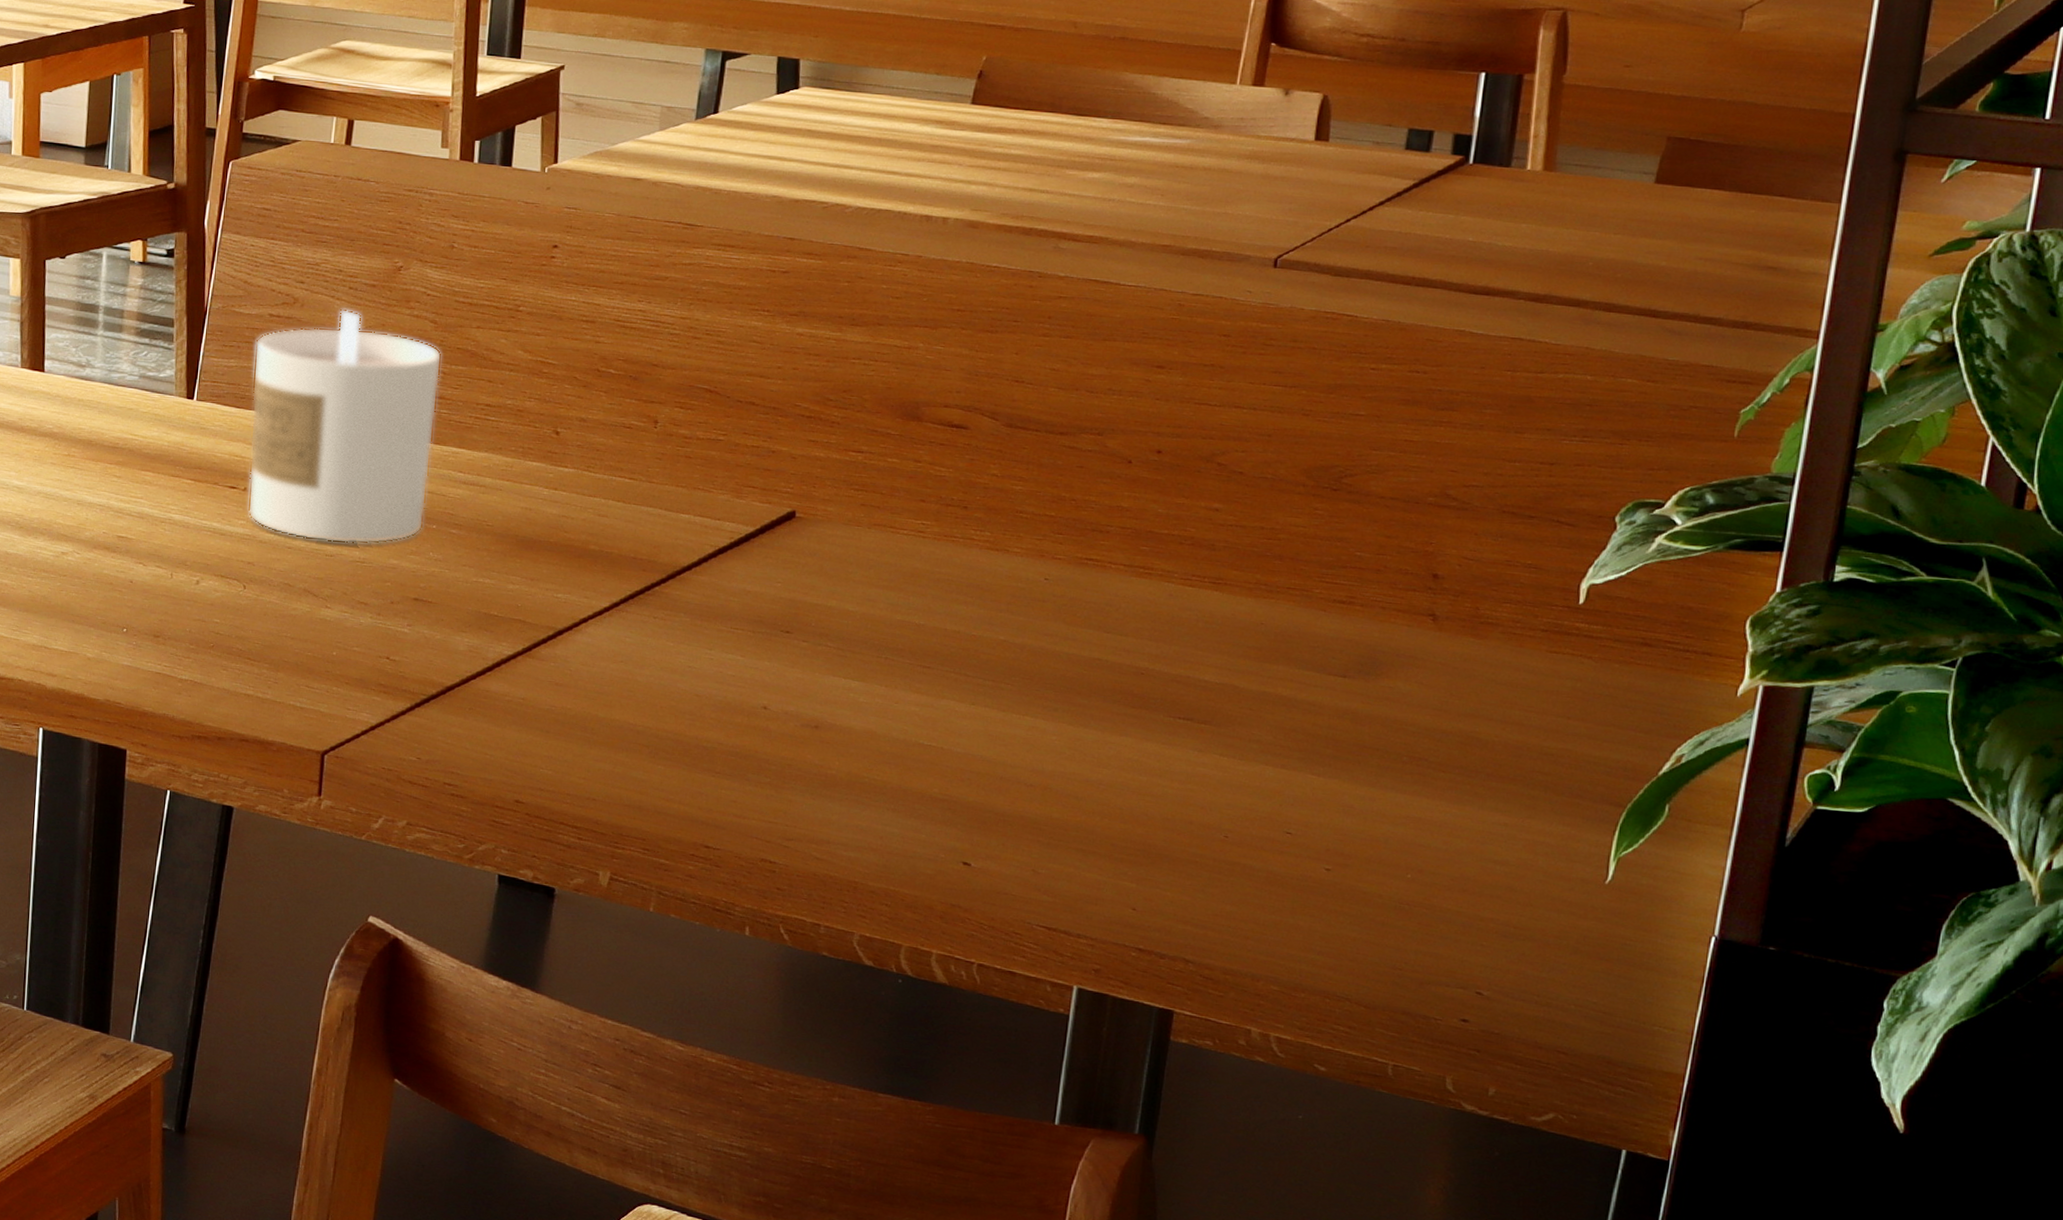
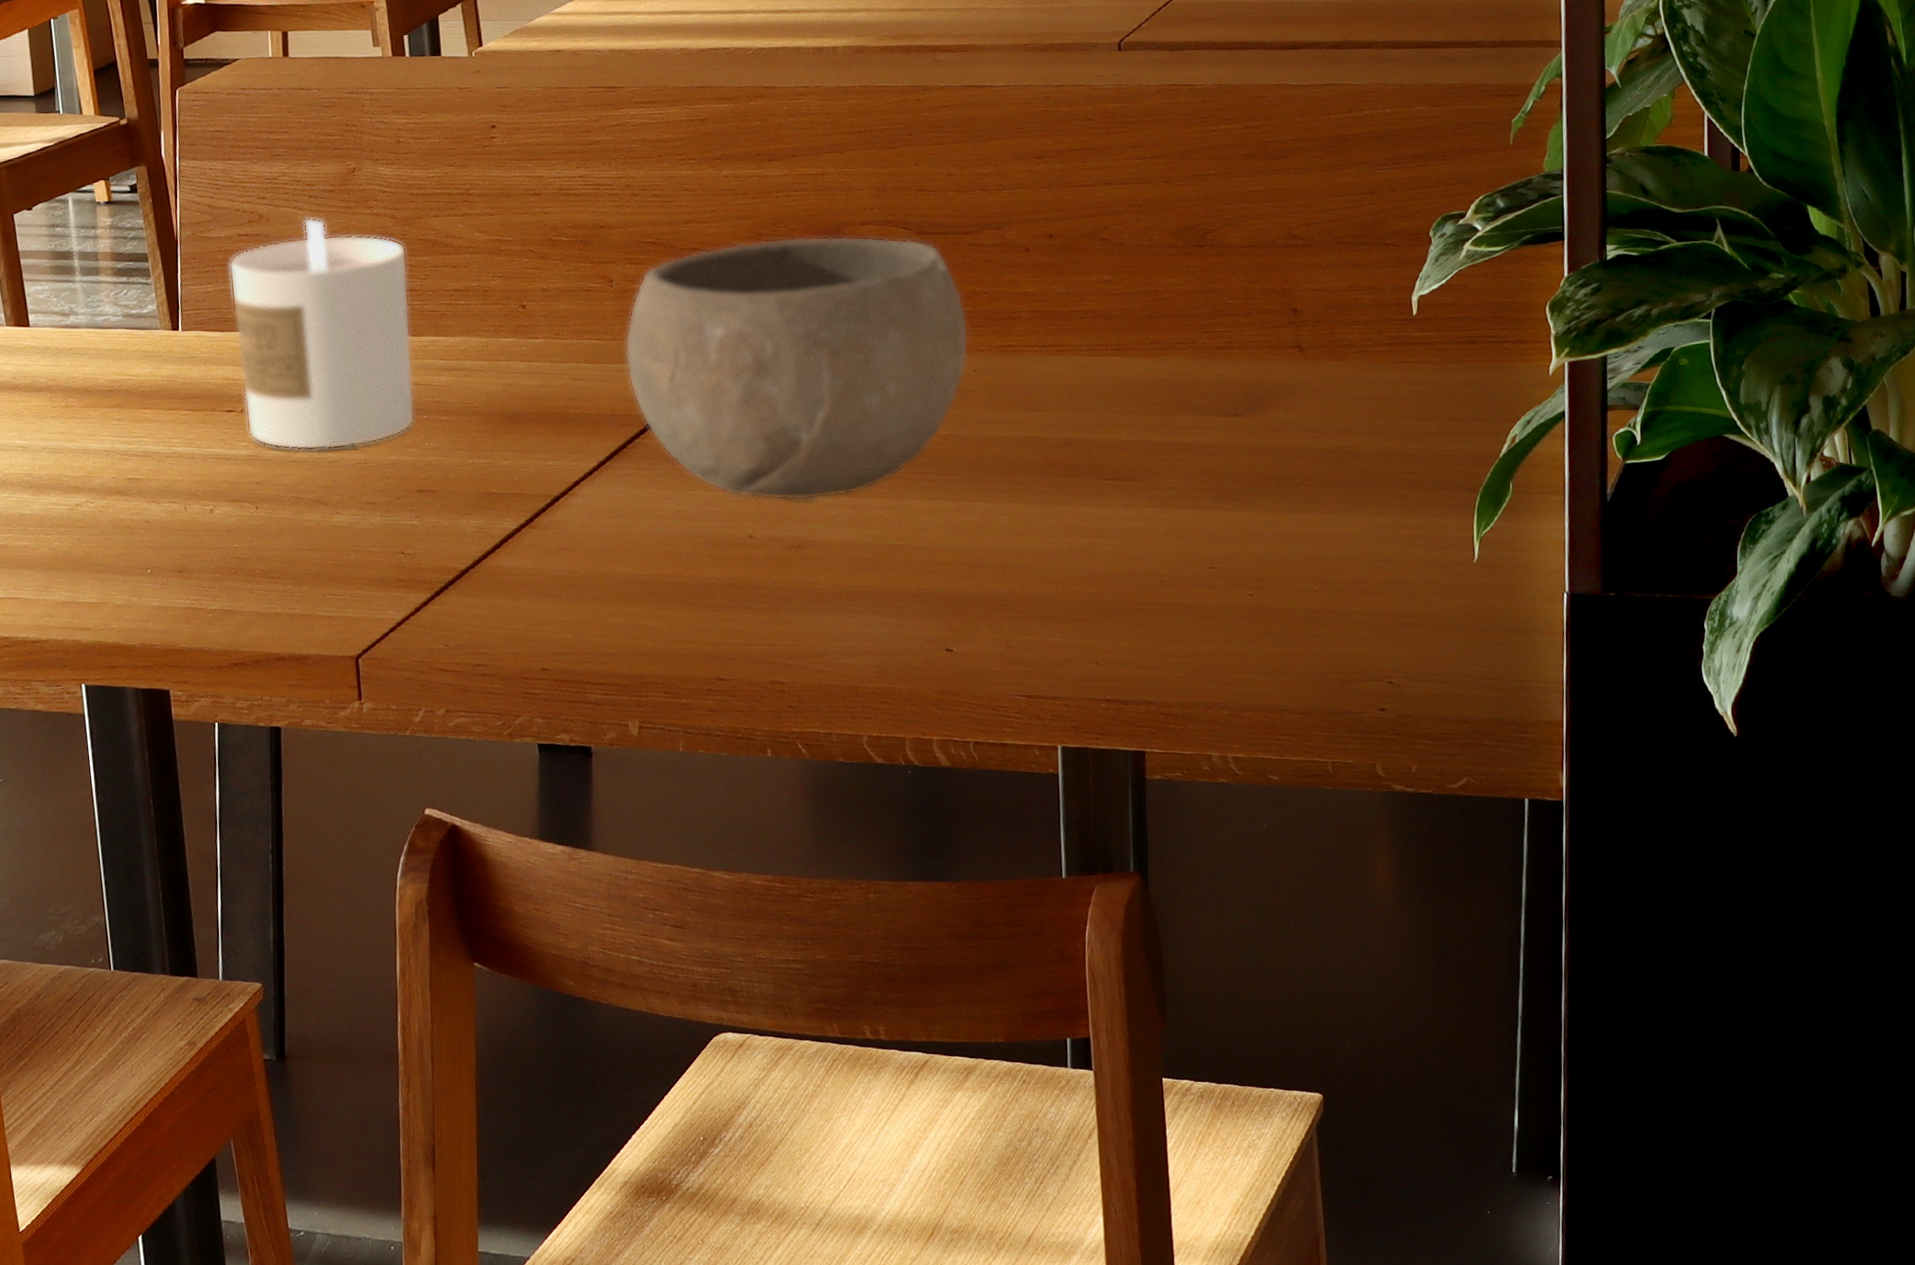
bowl: none [657,405,1048,684] -> present [624,236,969,501]

